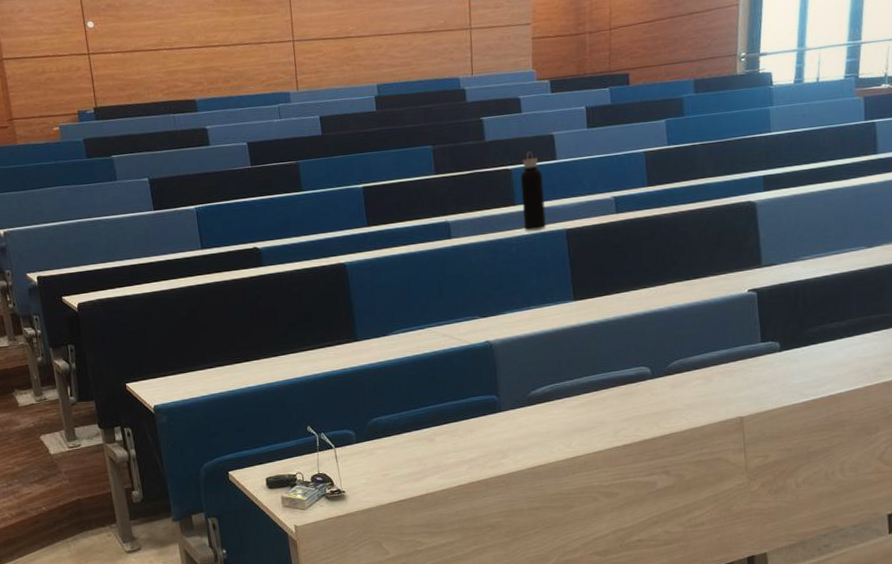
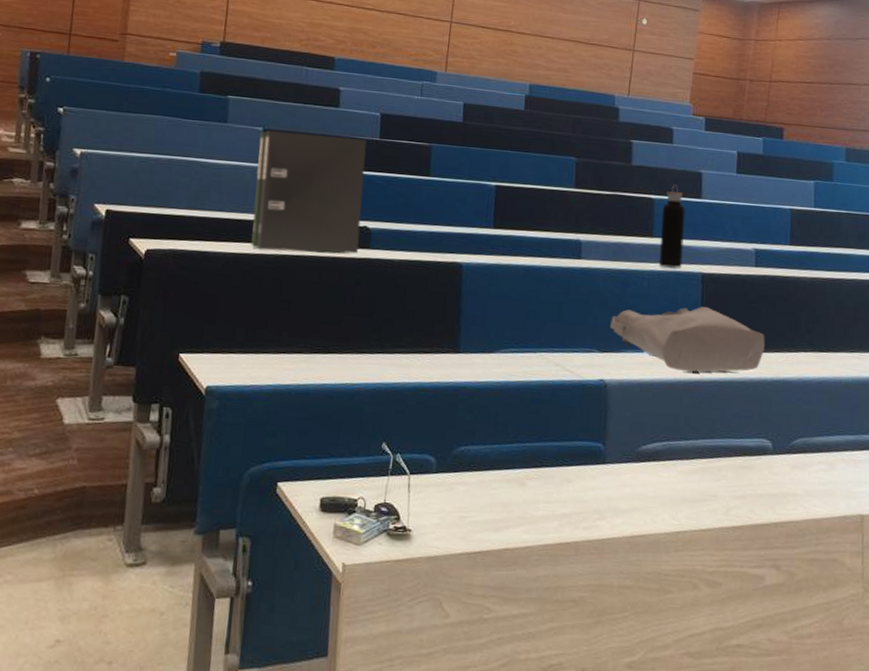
binder: none [147,169,253,286] -> present [251,130,367,254]
tote bag: none [487,259,634,322] -> present [609,307,765,372]

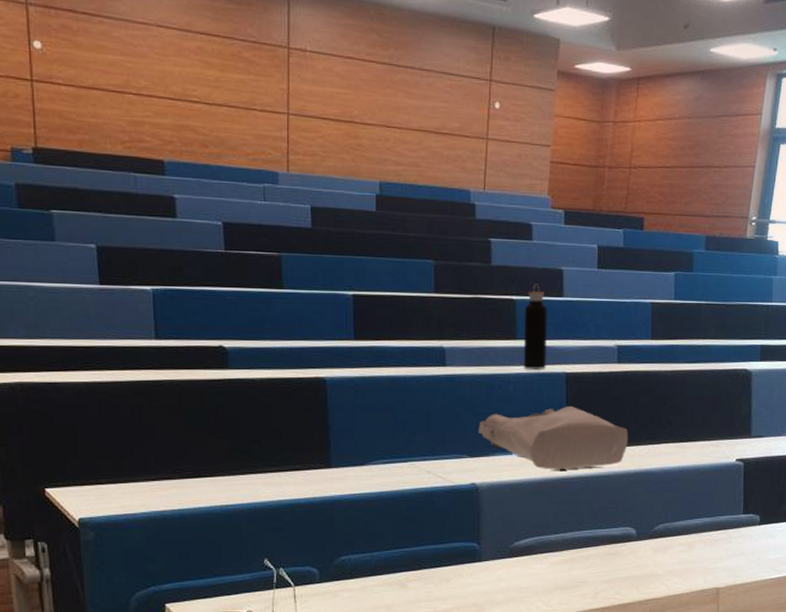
binder: present [251,130,367,254] -> none [94,247,216,377]

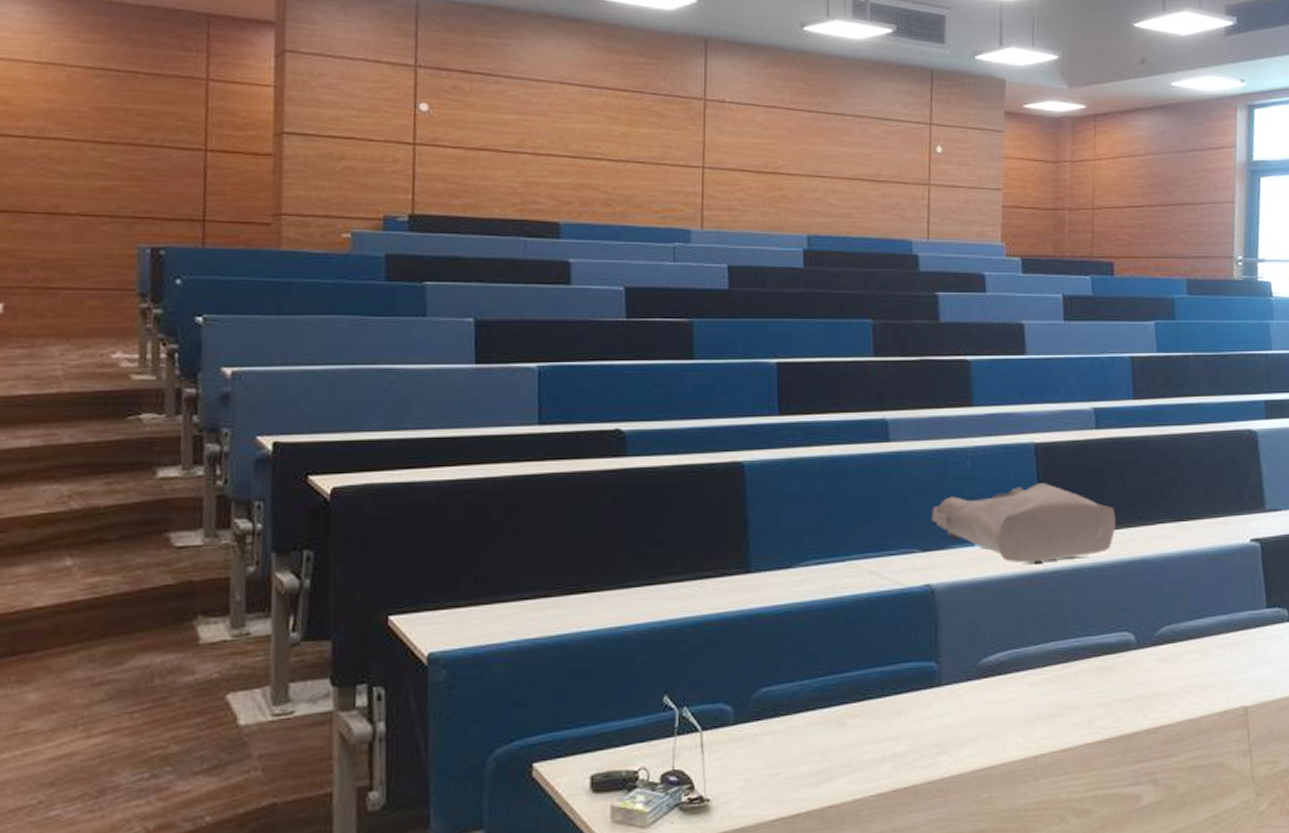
water bottle: present [523,284,548,371] -> none [980,341,1012,442]

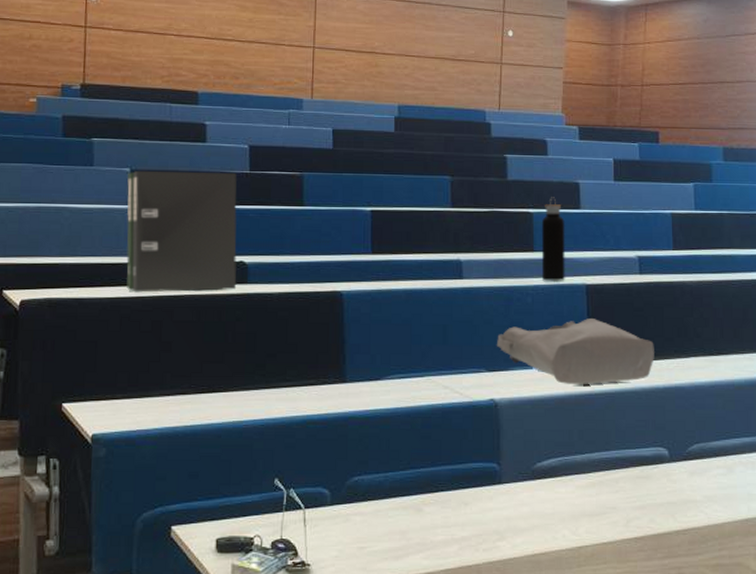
binder: none [470,320,612,472] -> present [126,170,237,293]
water bottle: none [980,341,1012,442] -> present [541,197,566,282]

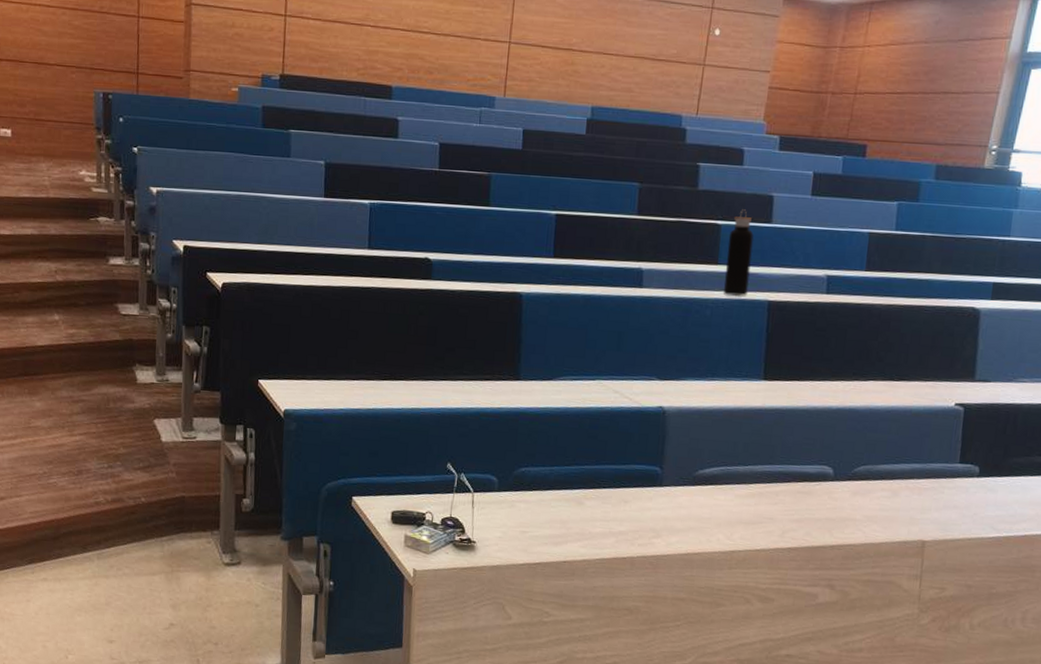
binder: present [126,170,237,293] -> none [318,164,426,285]
tote bag: present [496,318,654,385] -> none [670,335,833,400]

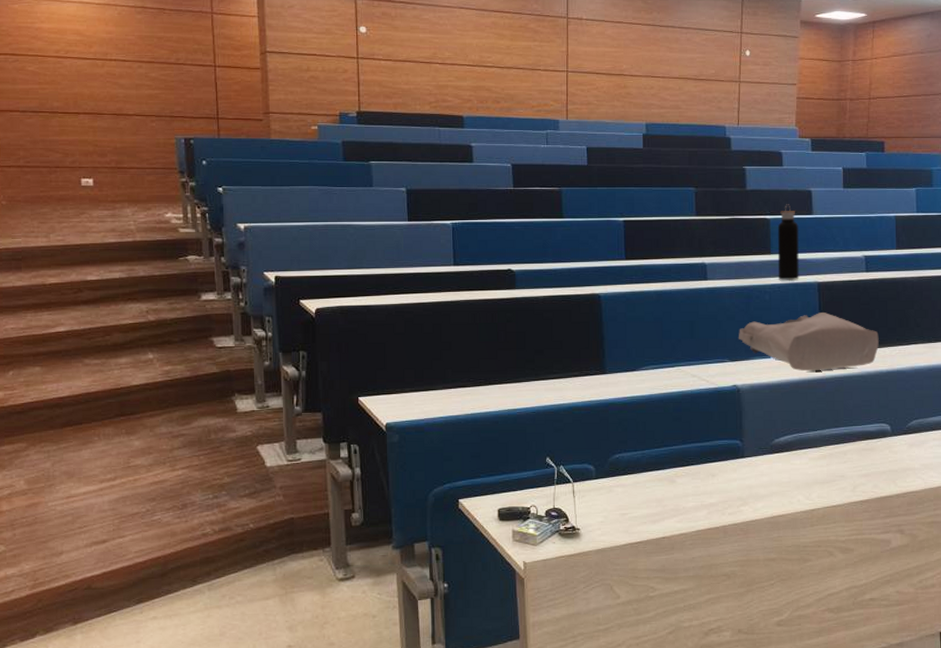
tote bag: none [670,335,833,400] -> present [738,312,879,372]

